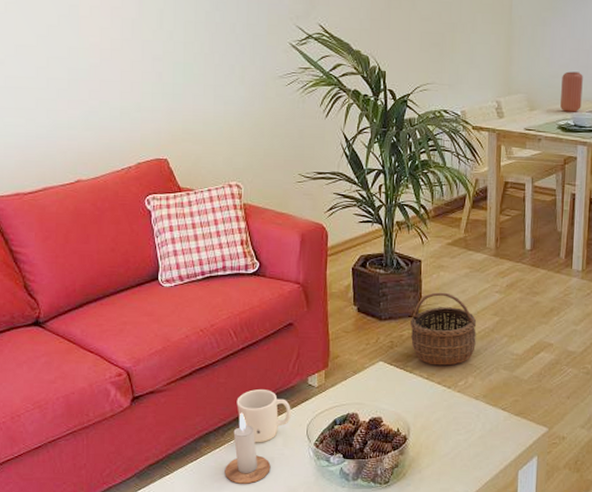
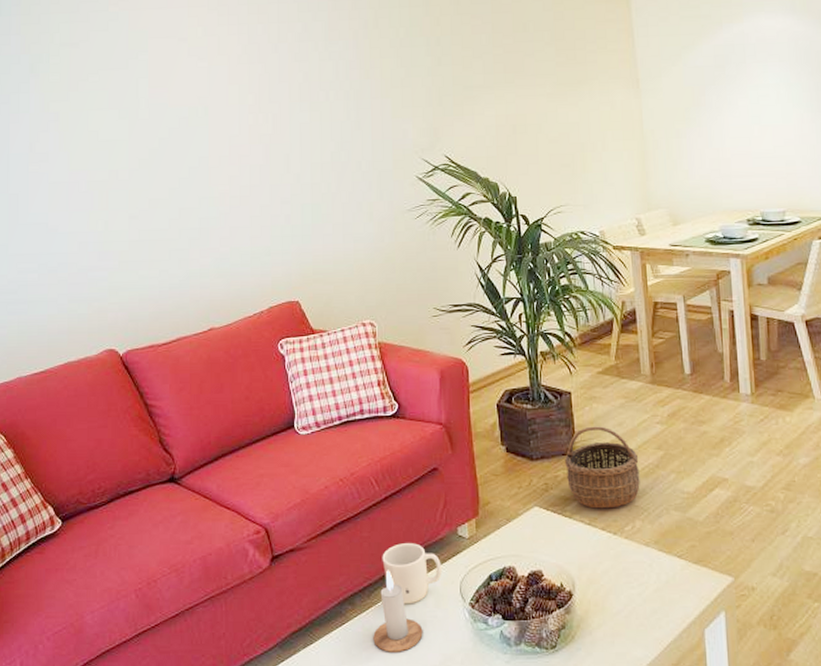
vase: present [560,71,583,112] -> none [704,181,729,224]

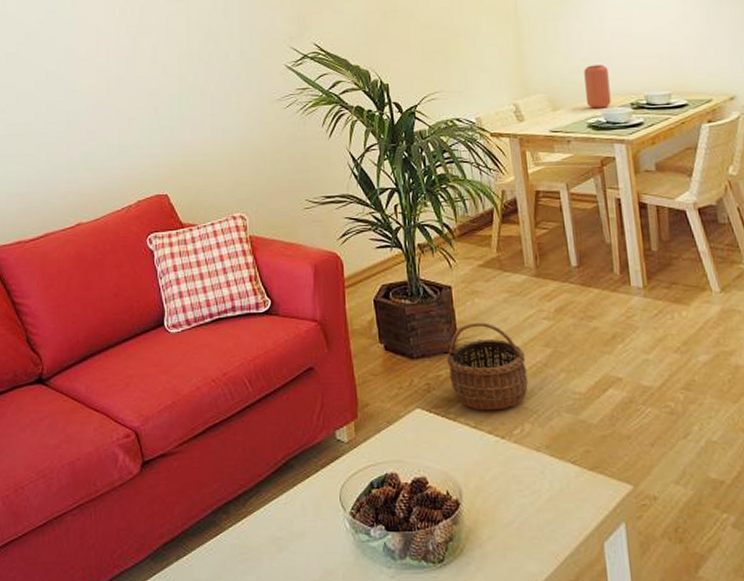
candle: present [373,570,423,652] -> none [249,476,302,565]
mug: present [382,543,442,604] -> none [257,448,320,514]
vase: none [704,181,729,224] -> present [584,64,612,109]

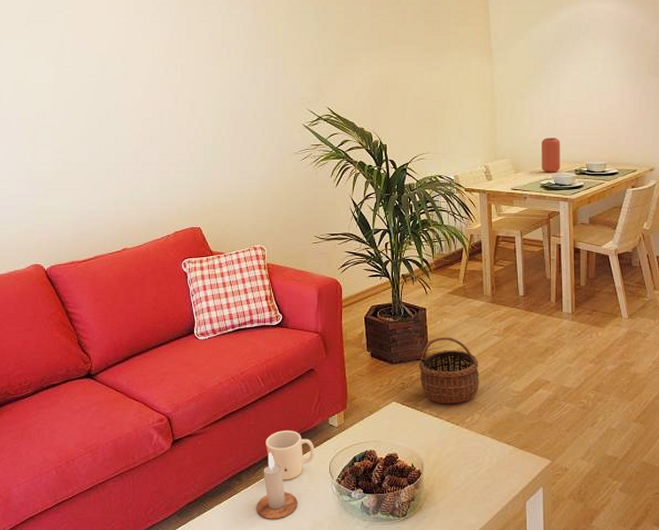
candle: none [249,476,302,565] -> present [256,452,298,519]
mug: none [257,448,320,514] -> present [265,431,315,480]

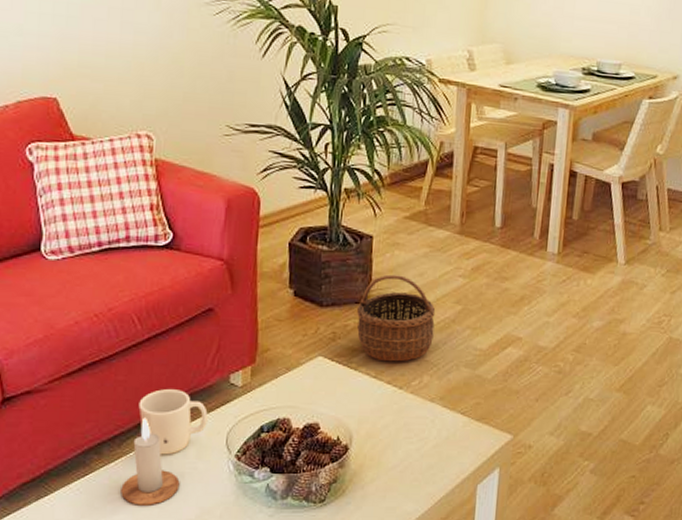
vase: present [541,138,560,173] -> none [541,21,568,69]

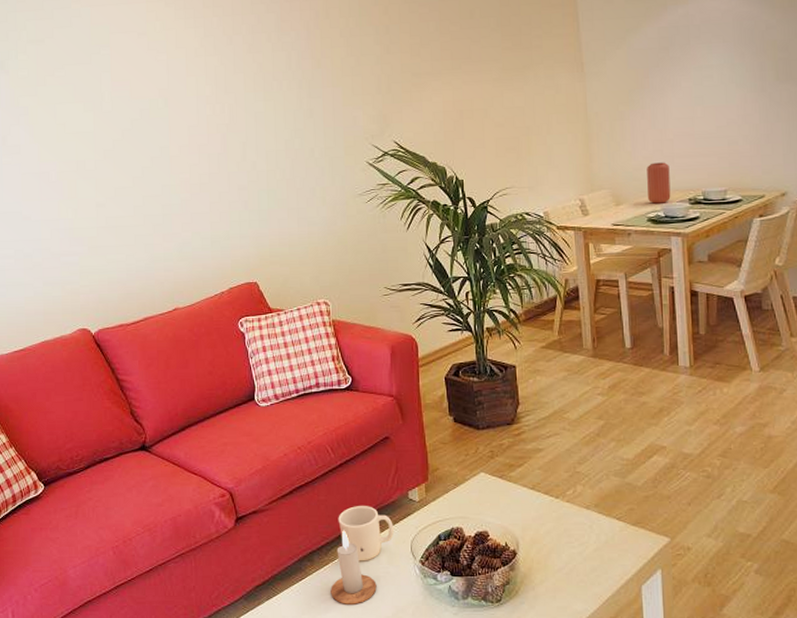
wicker basket: present [356,274,436,362] -> none [508,397,581,474]
vase: none [541,21,568,69] -> present [647,162,671,204]

